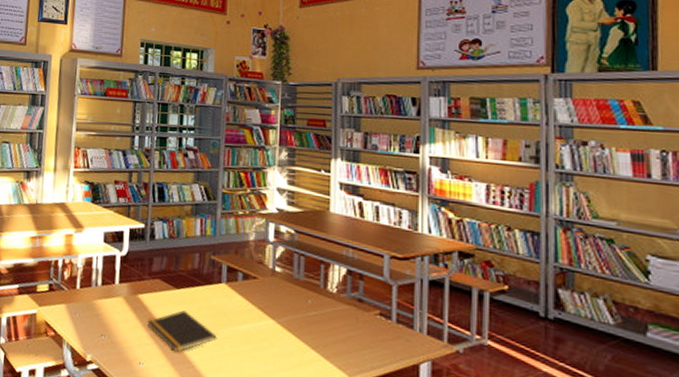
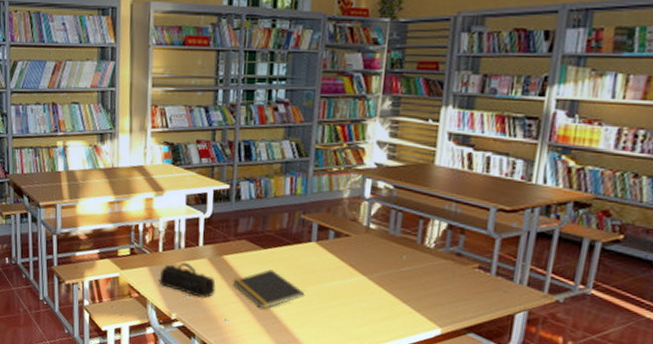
pencil case: none [75,300,131,339] -> present [159,262,216,298]

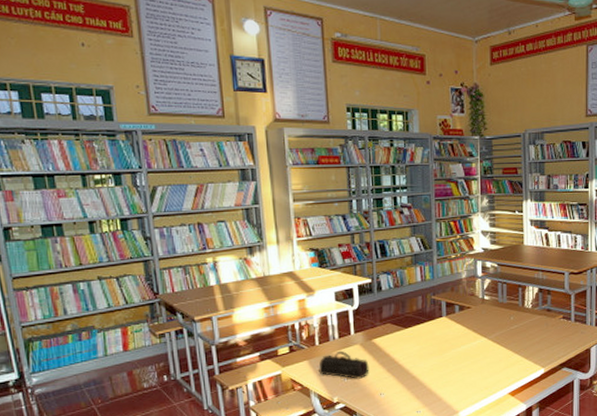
notepad: present [233,269,305,310] -> none [383,345,443,379]

